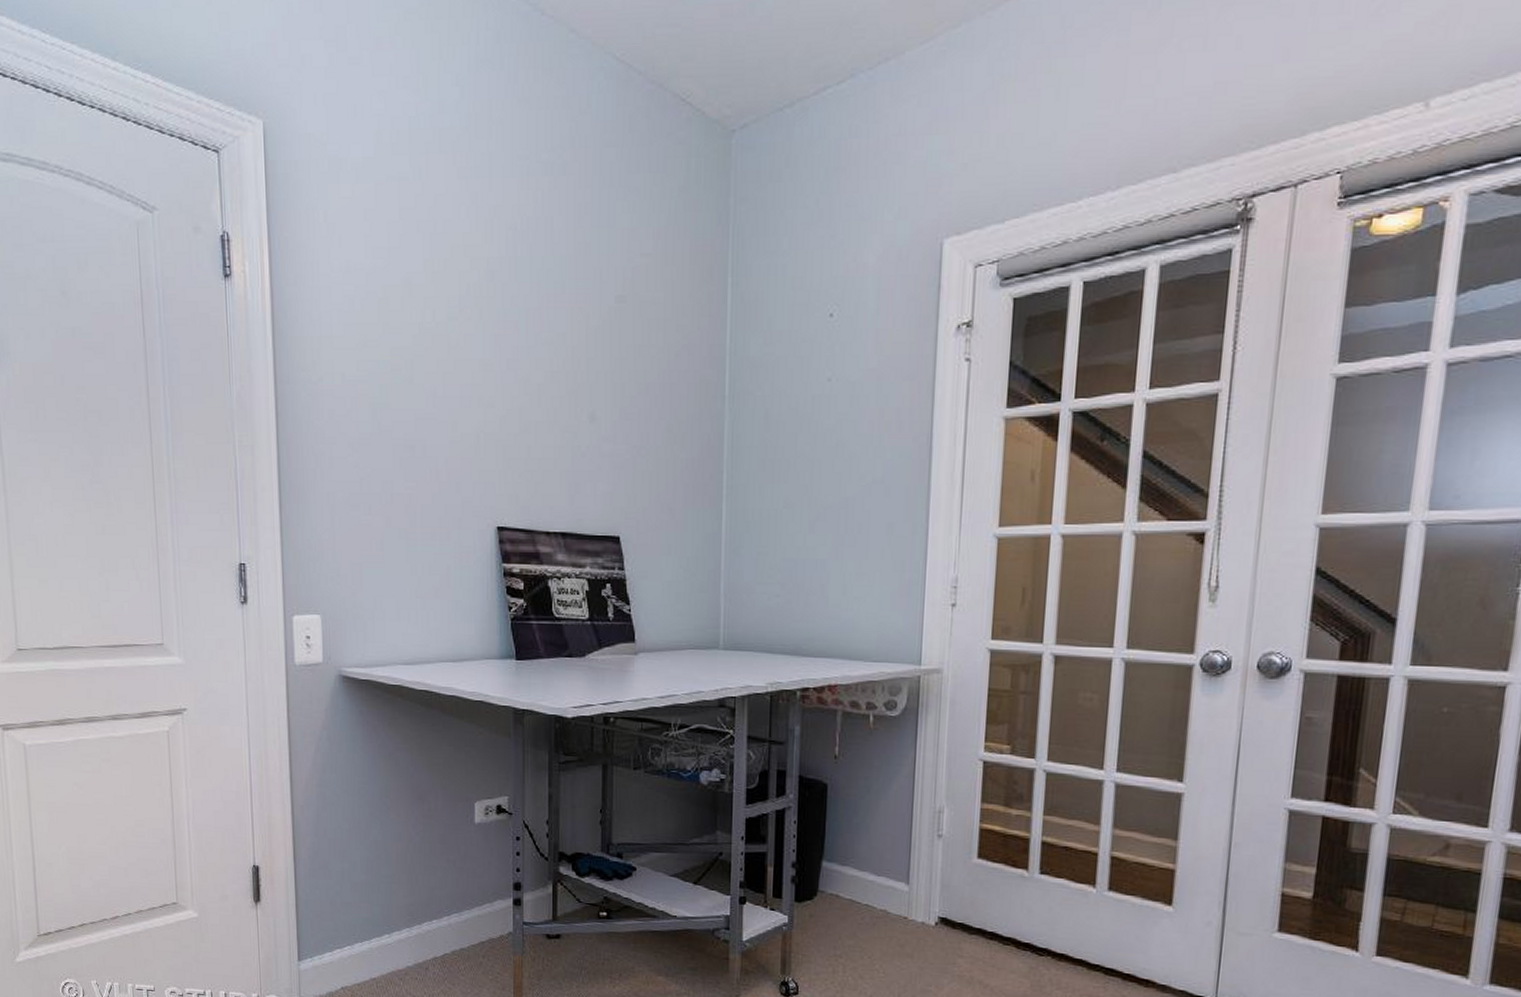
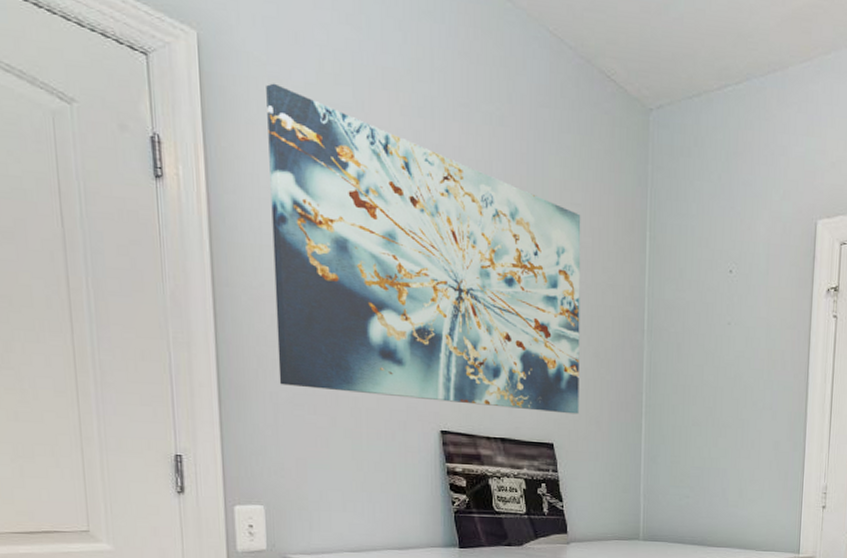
wall art: none [326,163,652,501] -> present [266,83,581,414]

